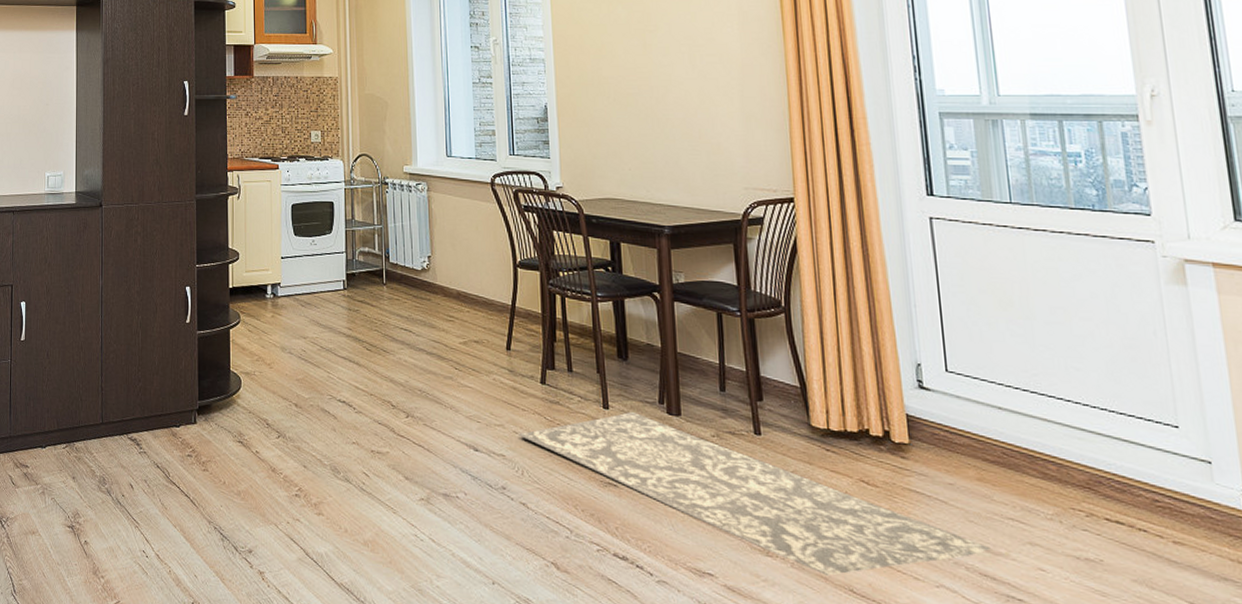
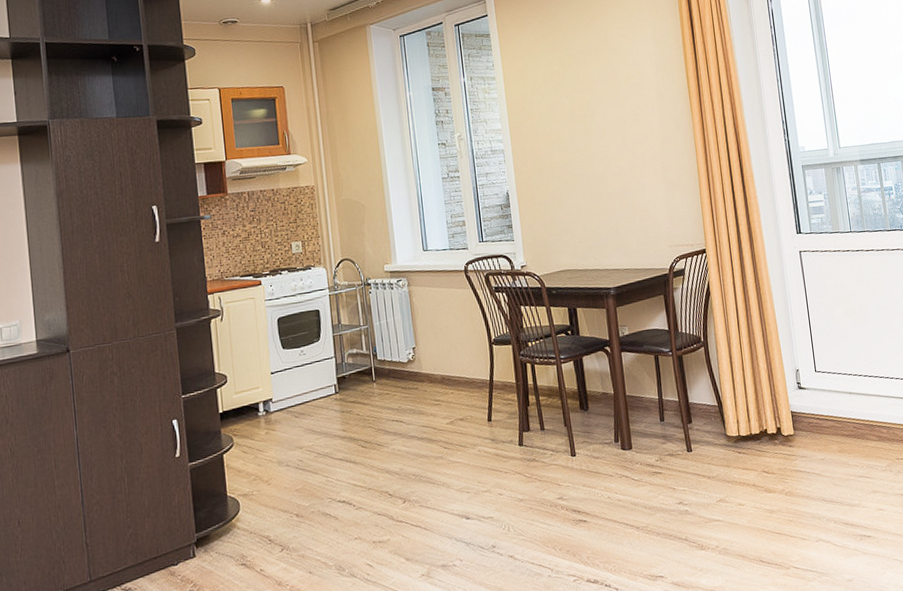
rug: present [518,411,991,576] -> none [503,453,849,554]

